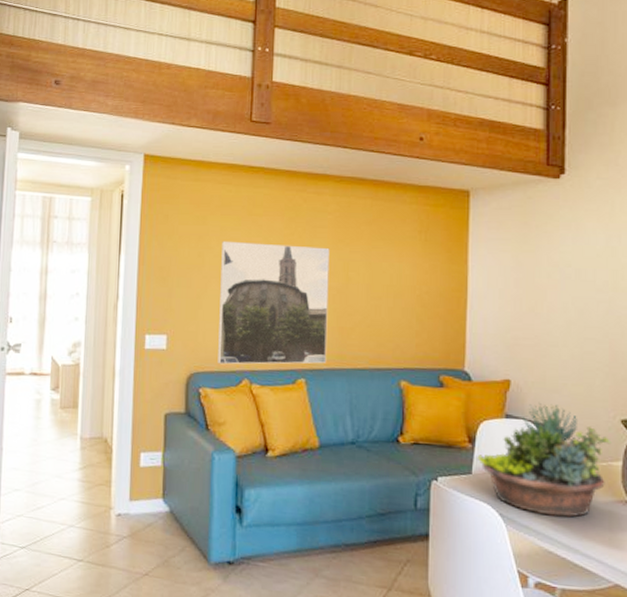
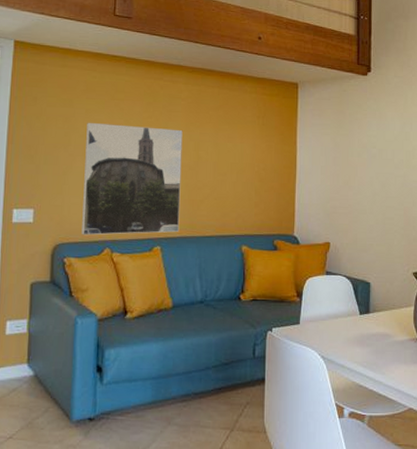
succulent planter: present [477,402,612,518] -> none [304,260,406,355]

